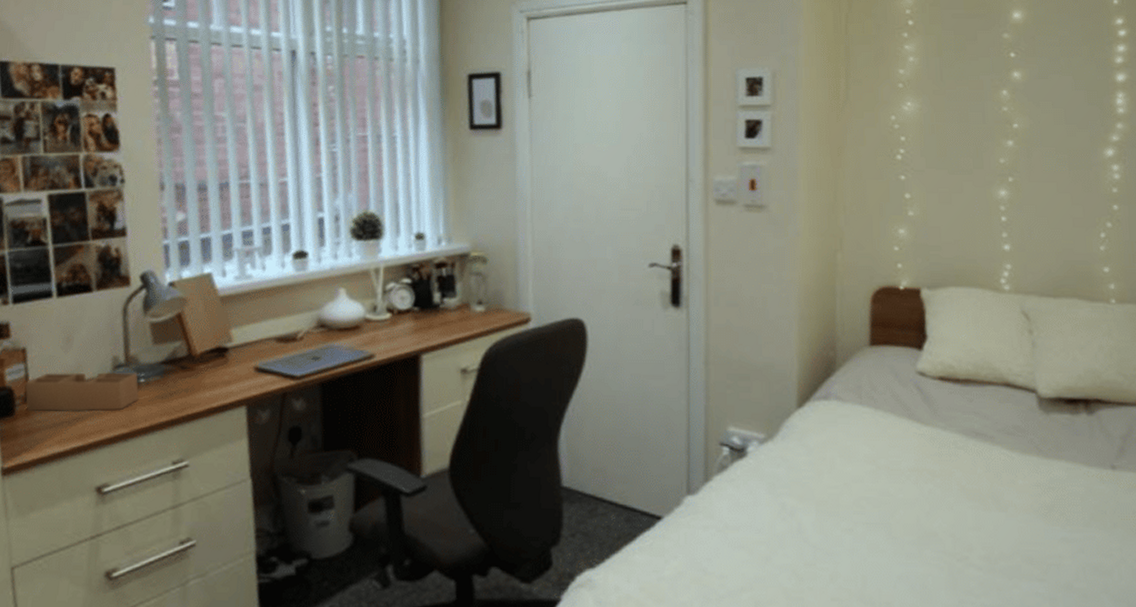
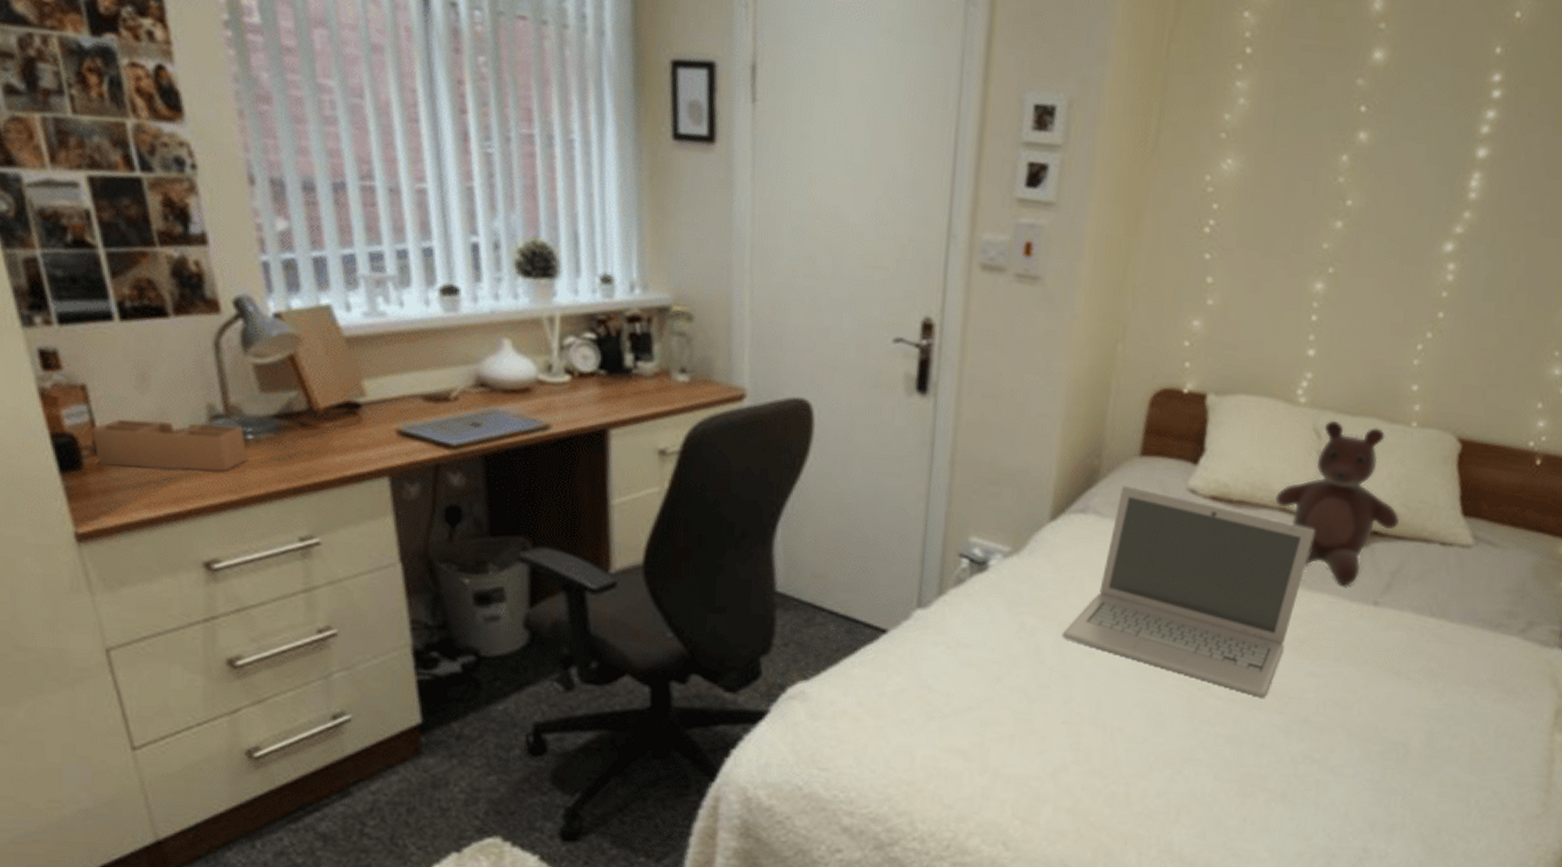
laptop: none [821,373,1041,565] -> present [1062,486,1315,697]
teddy bear: none [998,304,1120,452] -> present [1275,421,1400,586]

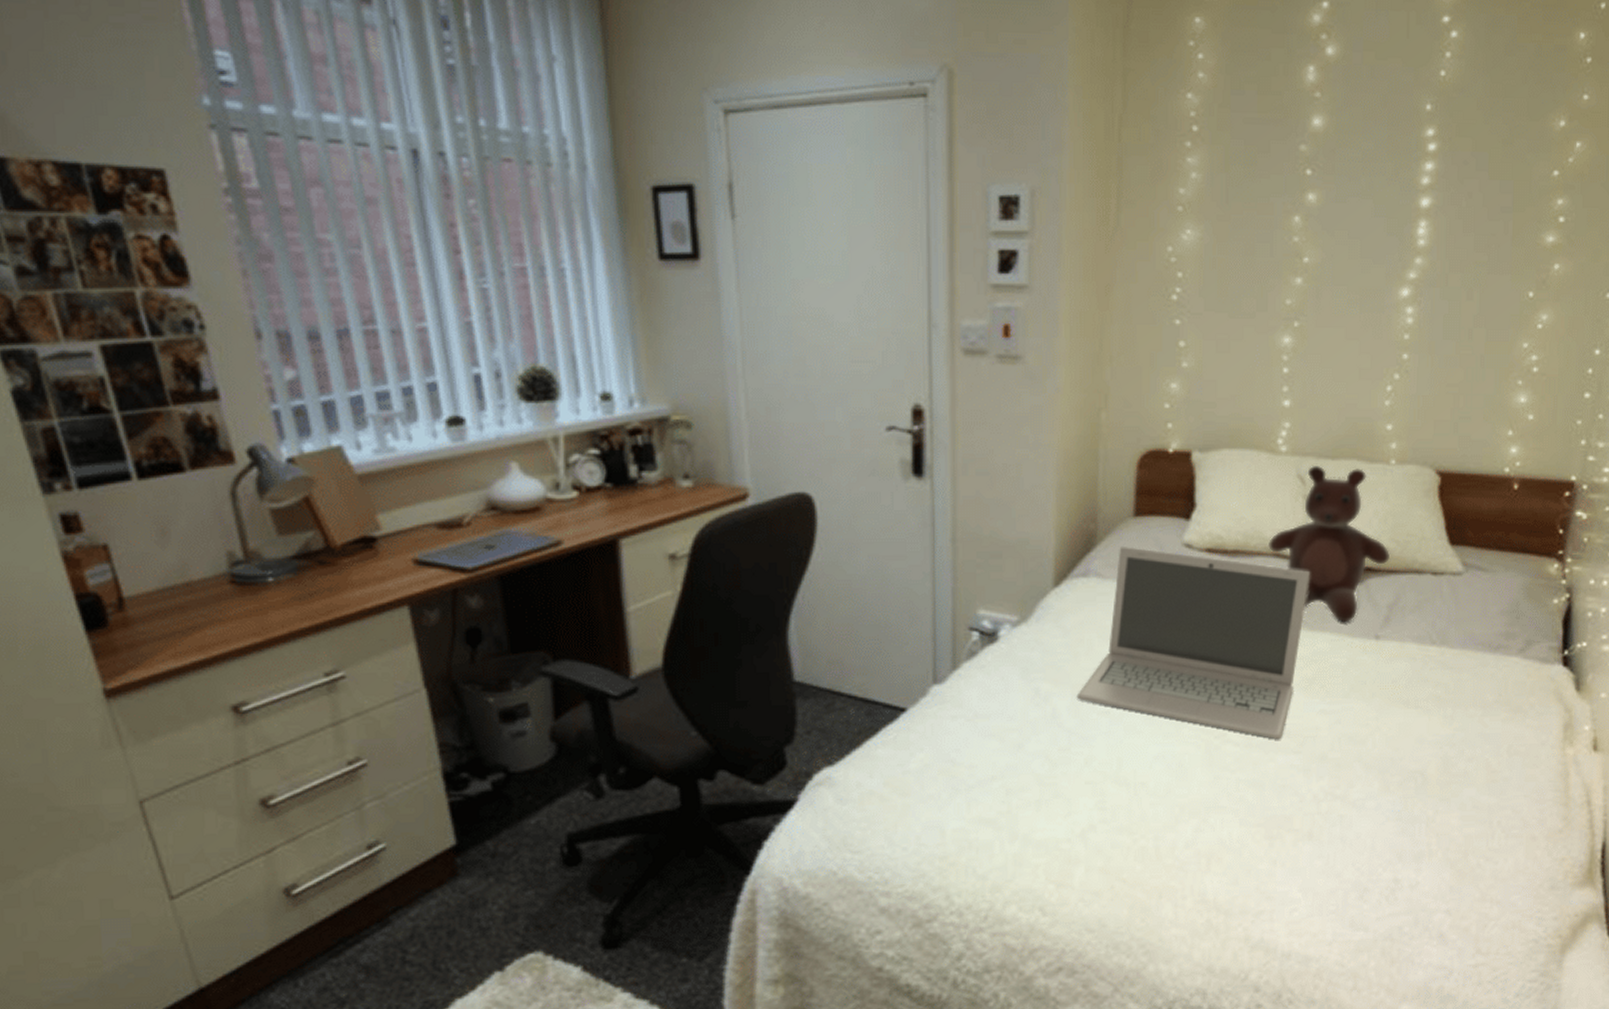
desk organizer: present [91,418,248,472] -> none [115,571,270,620]

